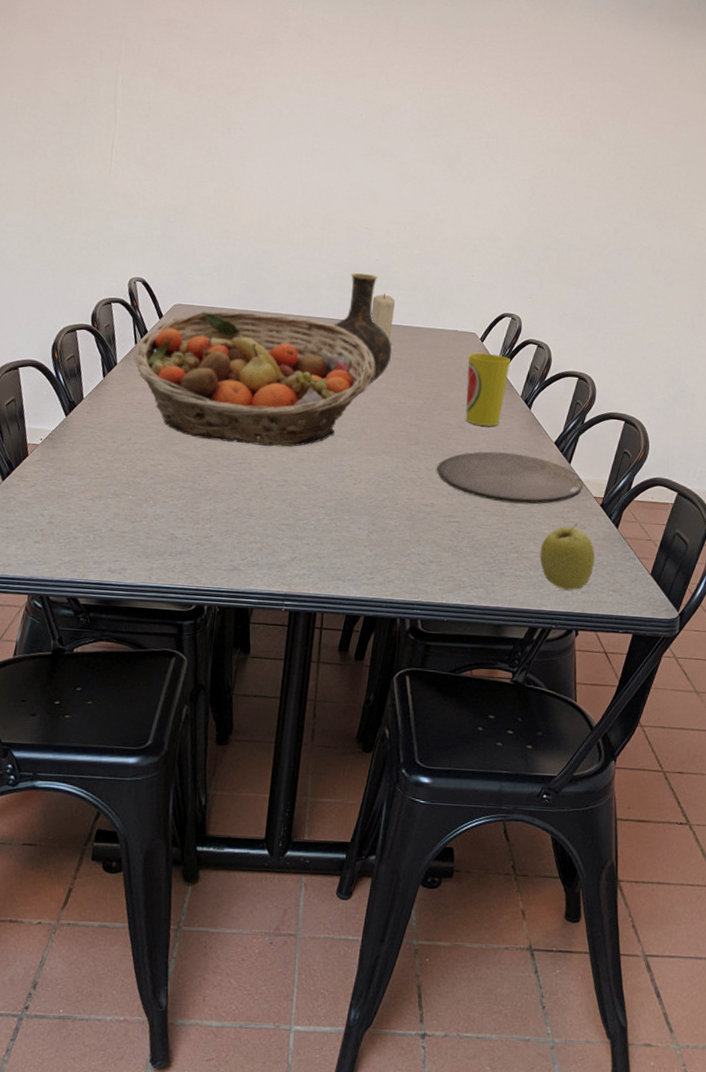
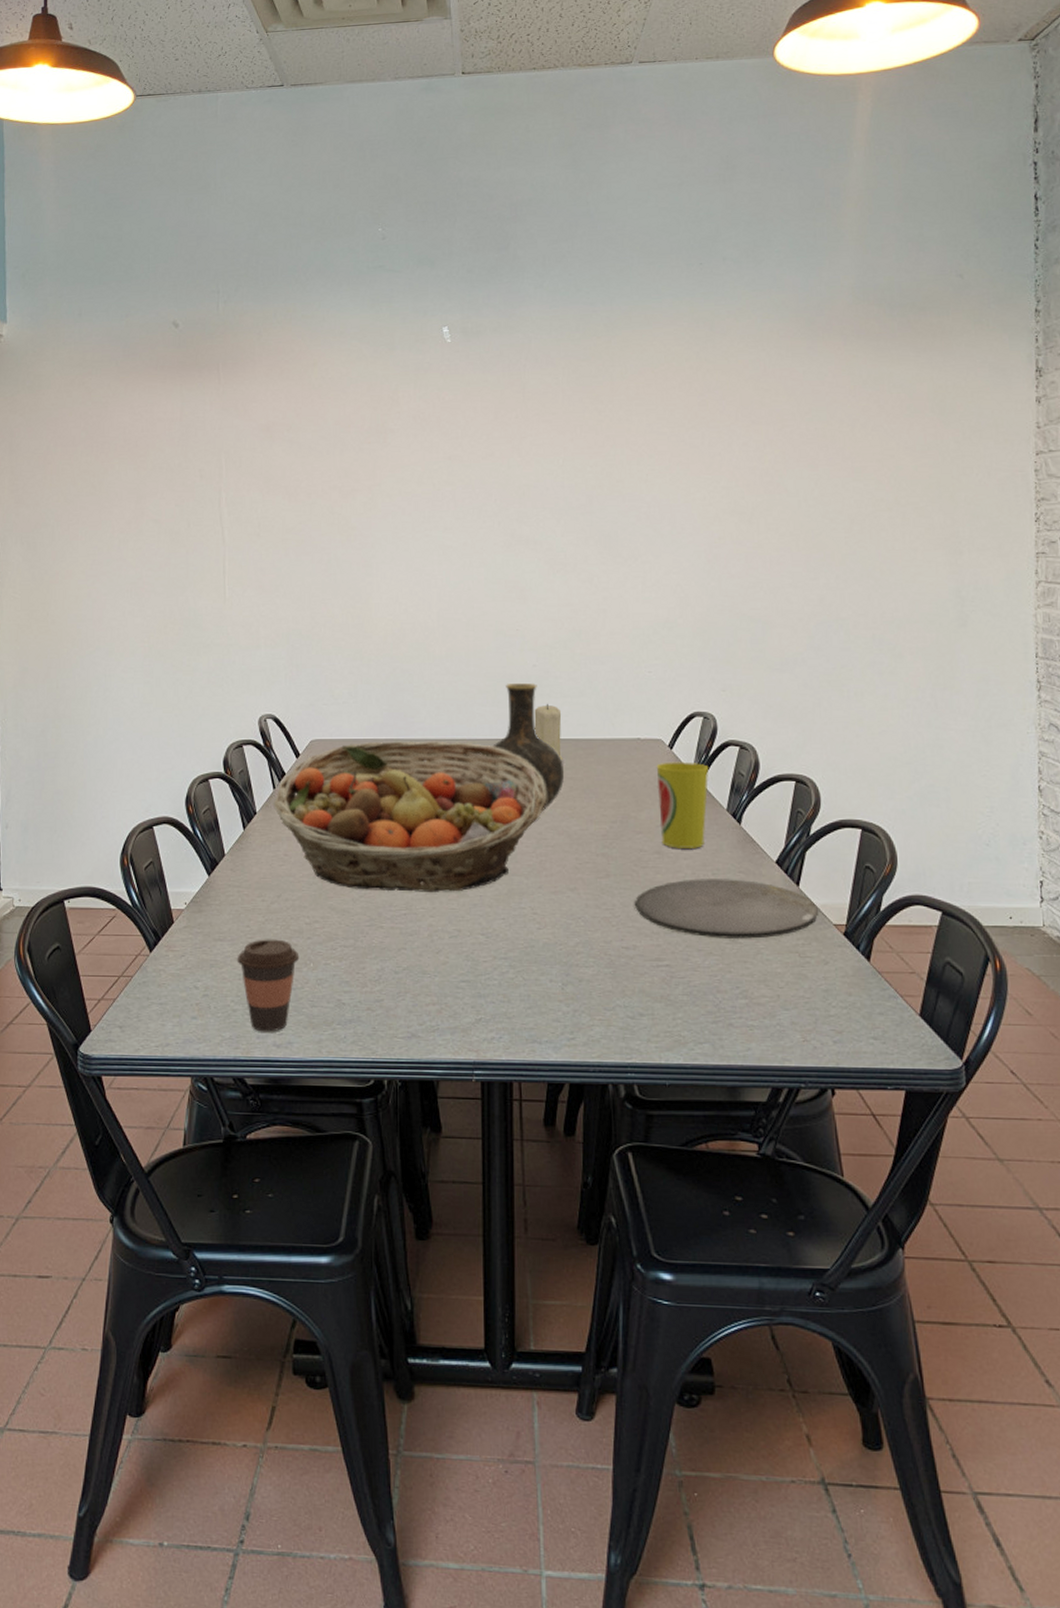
coffee cup: none [83,476,141,559] -> present [237,939,300,1032]
apple: present [539,523,595,591] -> none [774,958,845,1041]

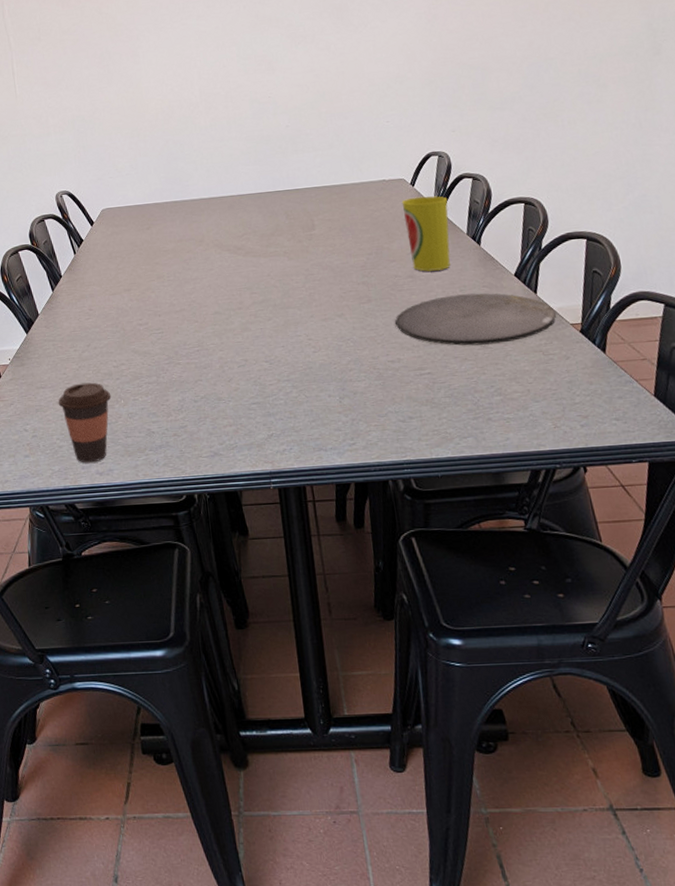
fruit basket: present [273,741,547,892] -> none [75,198,310,333]
vase: present [486,682,565,812] -> none [254,141,323,251]
candle: present [534,703,563,761] -> none [291,157,320,206]

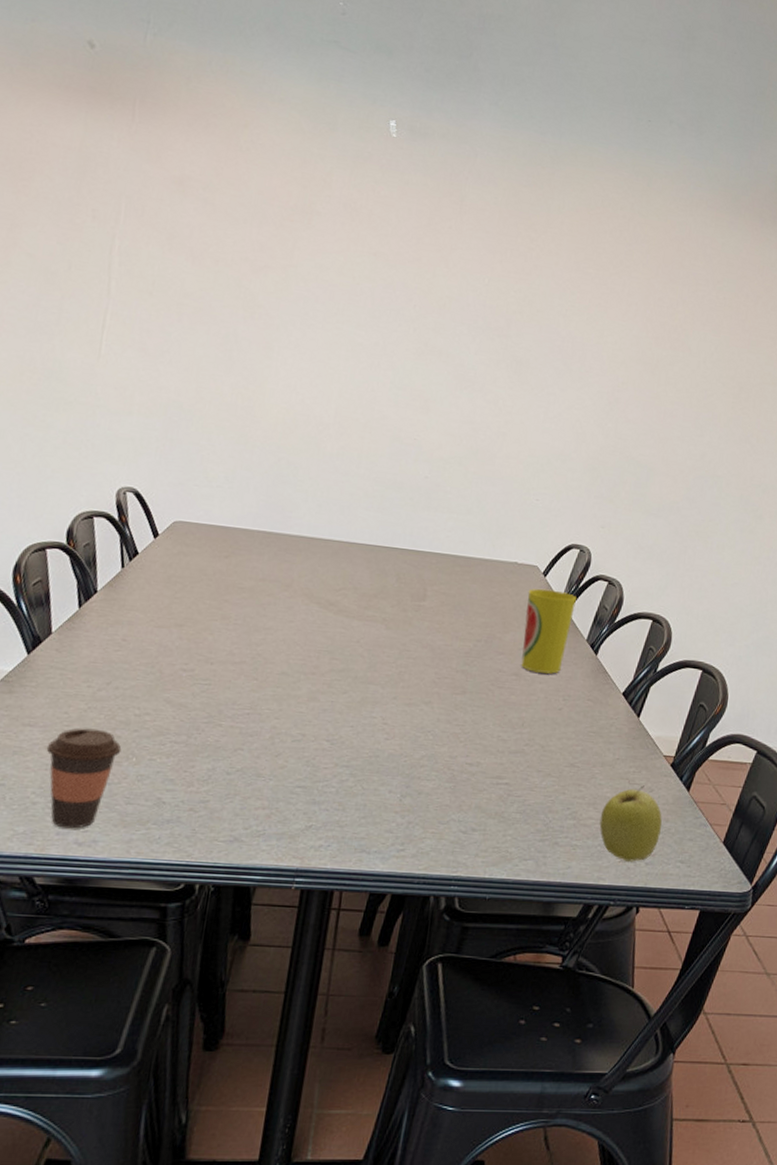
plate: present [394,293,556,346] -> none [484,703,653,764]
apple: none [524,354,588,426] -> present [599,785,662,862]

